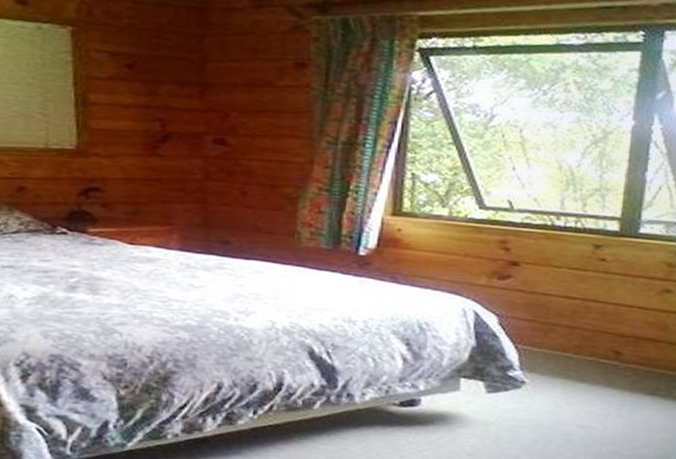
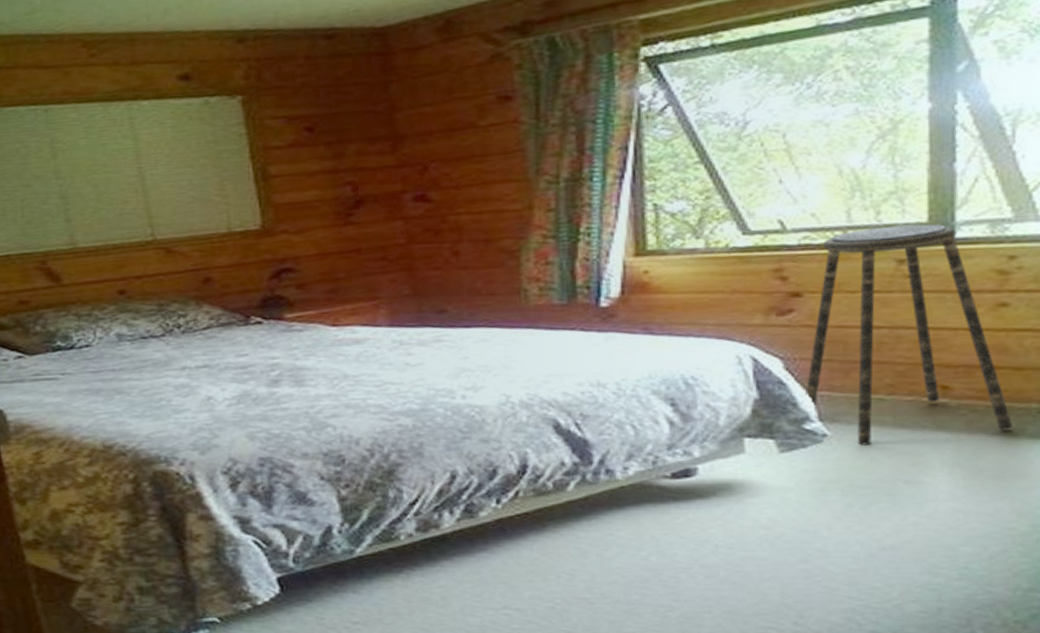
stool: none [512,216,663,394] -> present [805,223,1012,446]

